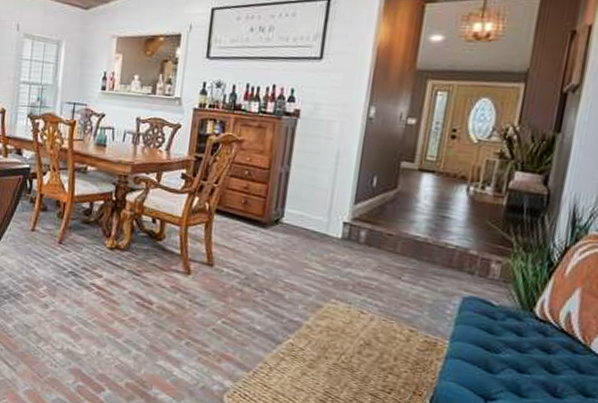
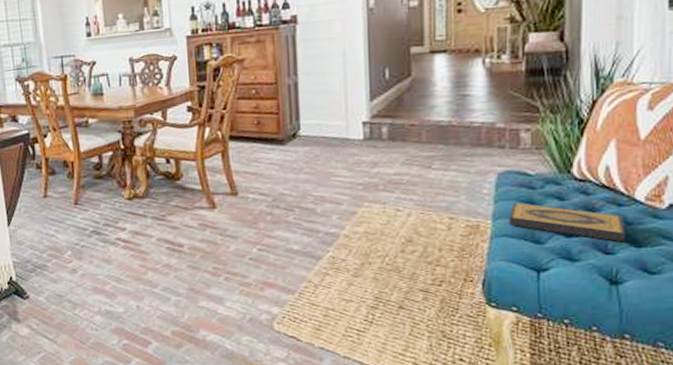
hardback book: none [466,328,577,389] -> present [509,202,625,243]

